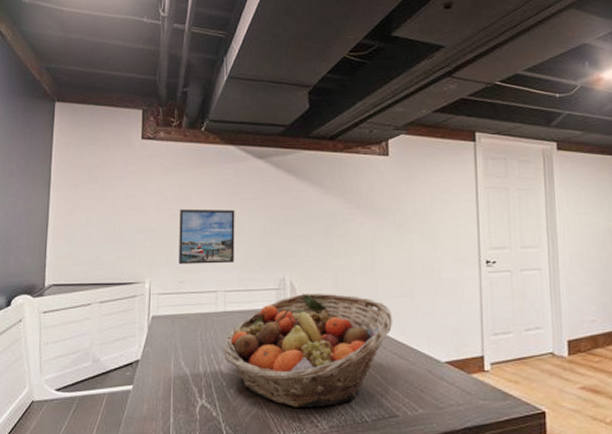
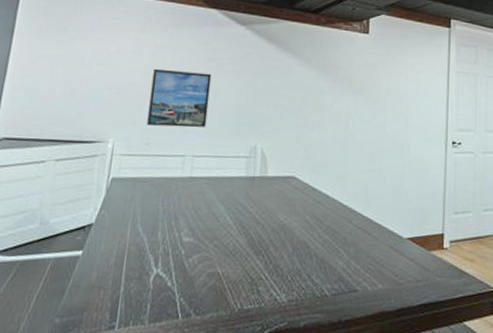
fruit basket: present [222,293,393,408] -> none [184,162,361,280]

